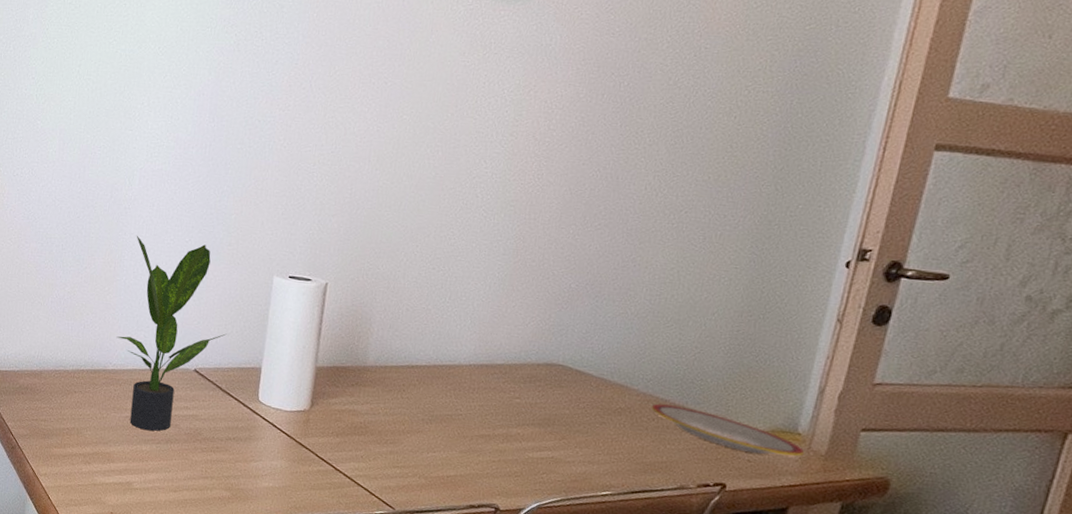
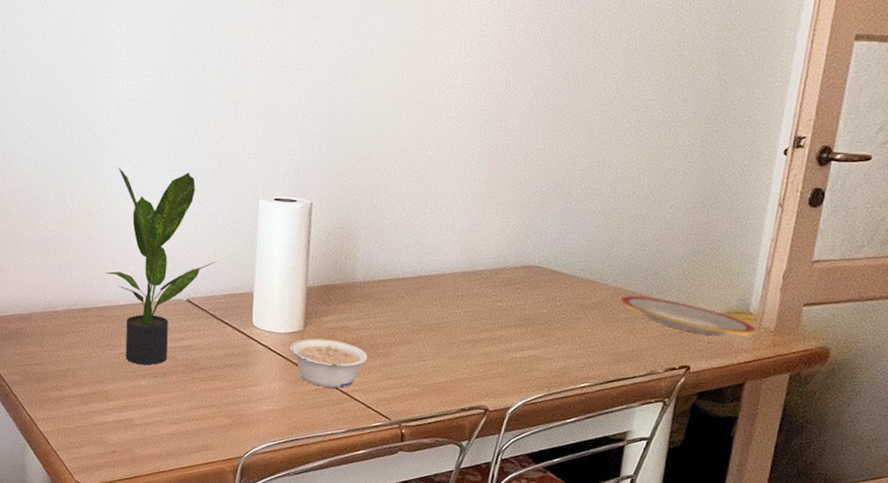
legume: none [295,418,375,472] -> present [290,338,368,388]

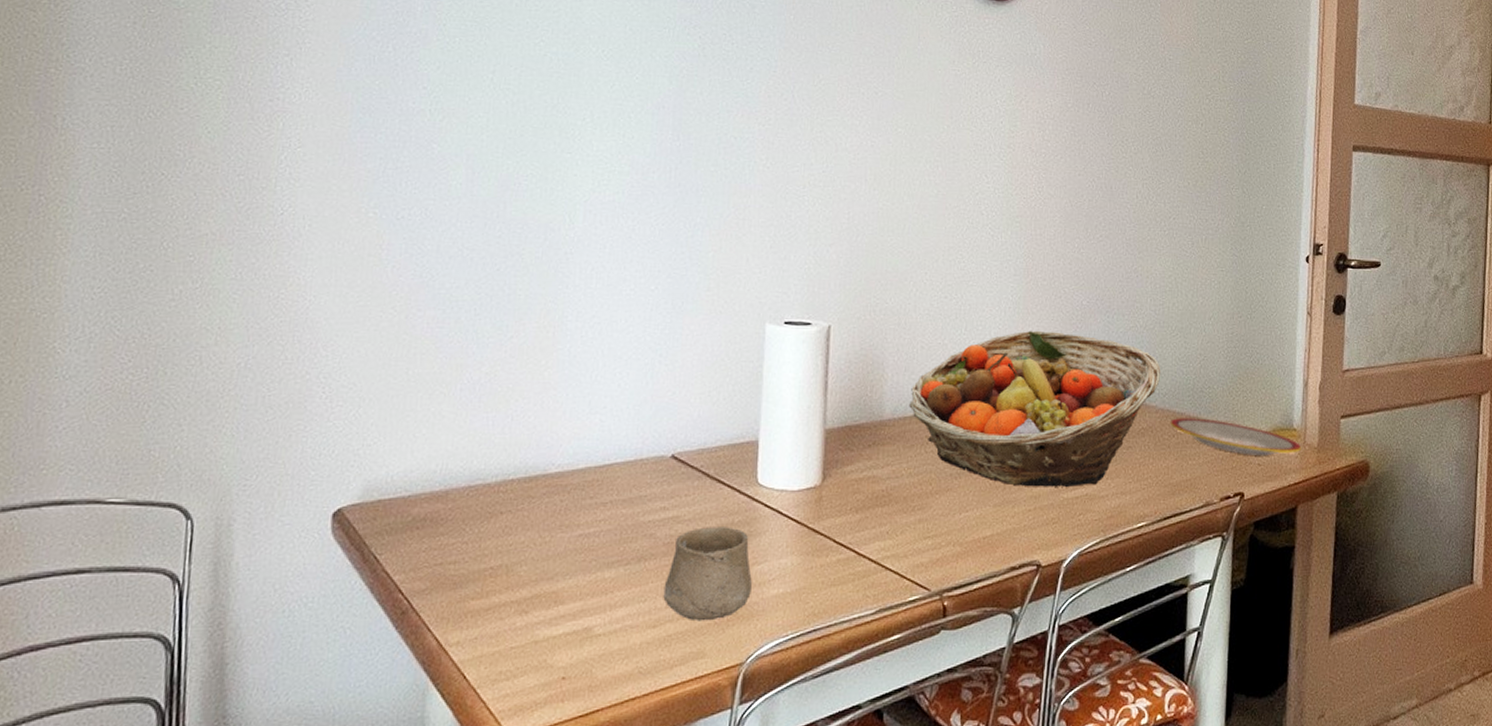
potted plant: present [105,167,217,366] -> none [560,287,712,550]
cup: none [182,355,248,424] -> present [663,527,752,622]
legume: present [290,338,368,388] -> none [805,494,901,556]
fruit basket: none [378,213,616,348] -> present [909,331,1161,487]

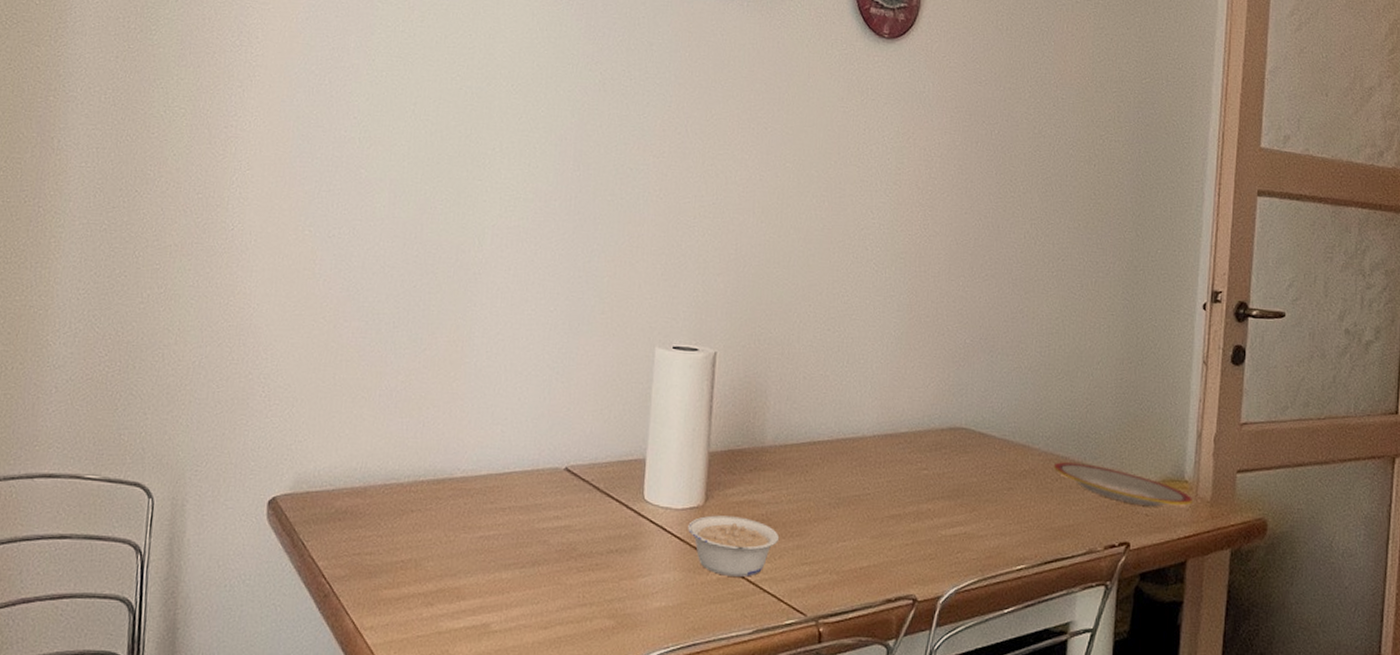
cup: present [663,527,752,622] -> none [554,538,636,627]
legume: none [805,494,901,556] -> present [688,515,780,577]
fruit basket: present [909,331,1161,487] -> none [790,366,1046,524]

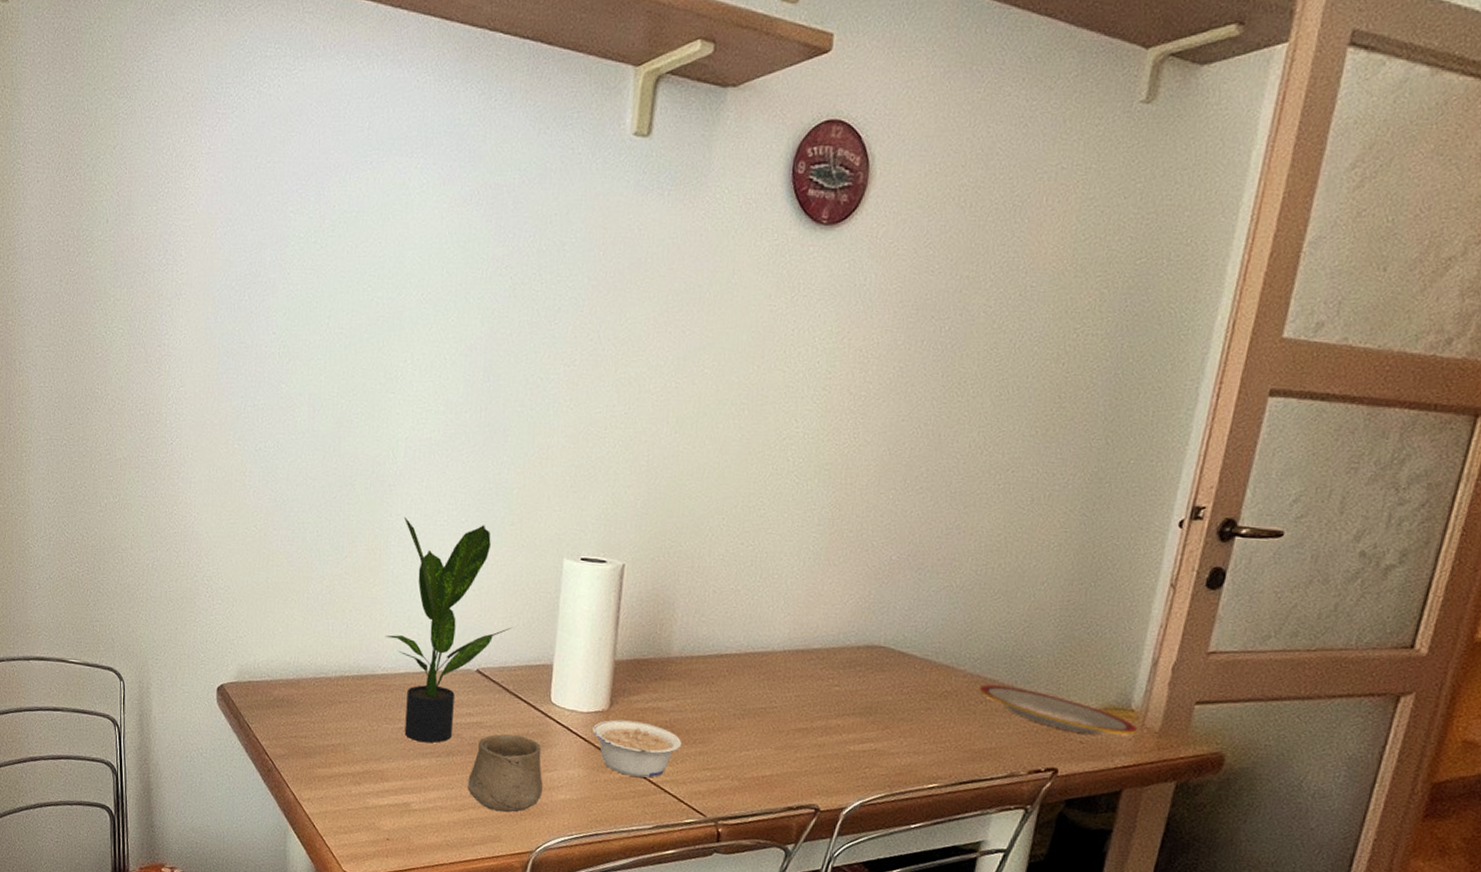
potted plant: none [465,305,603,553] -> present [385,516,513,743]
cup: none [554,538,636,627] -> present [467,734,543,813]

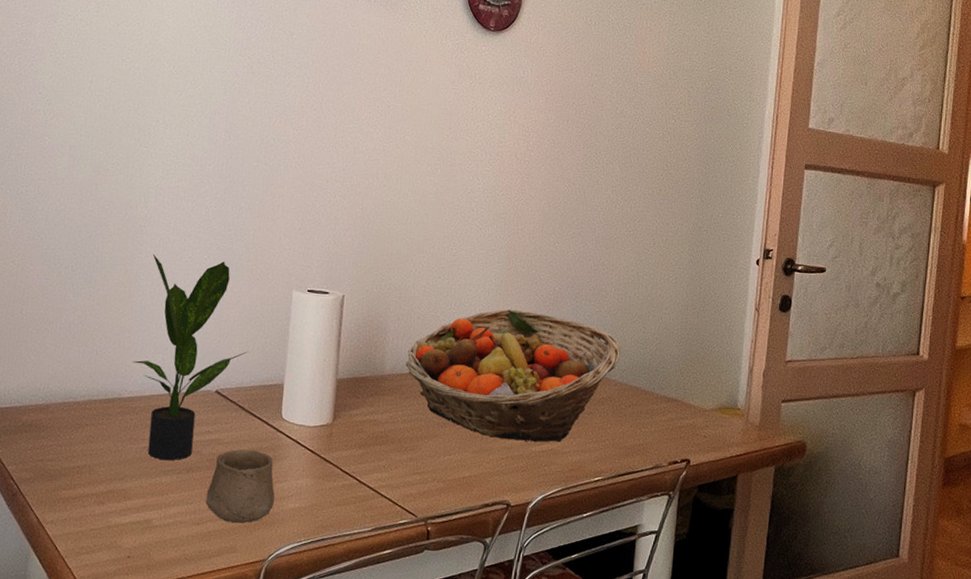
legume: present [592,719,683,778] -> none [318,432,396,484]
fruit basket: none [697,582,976,741] -> present [406,309,621,442]
plate: present [978,684,1139,735] -> none [627,391,745,430]

